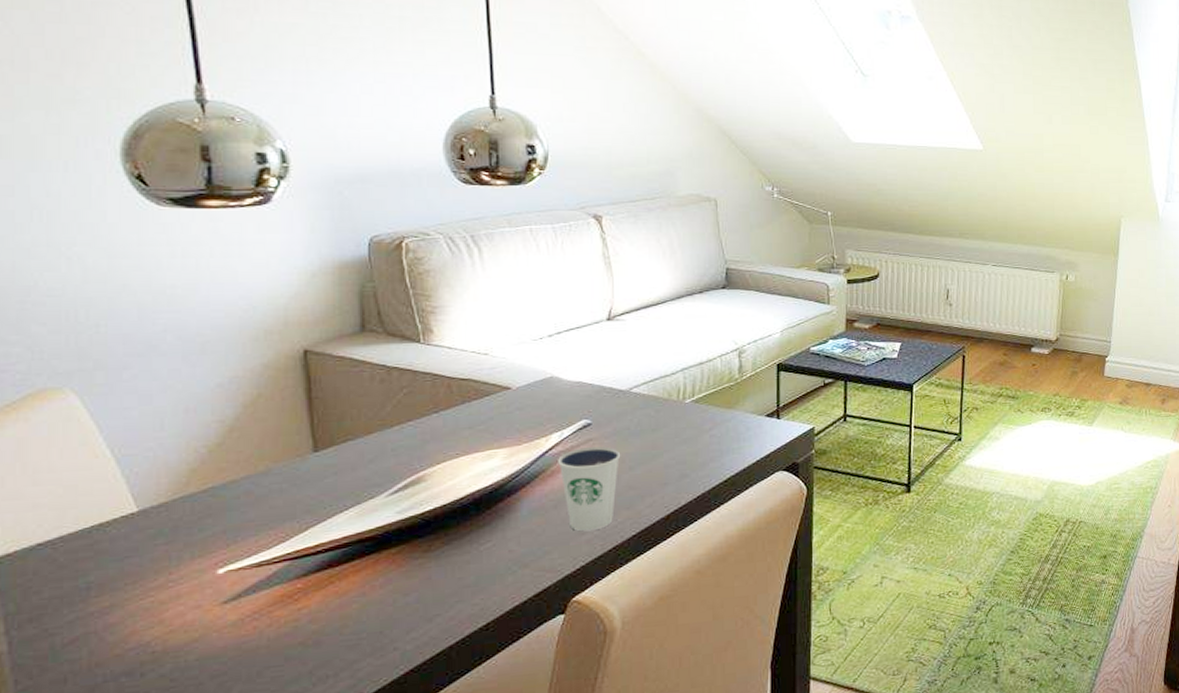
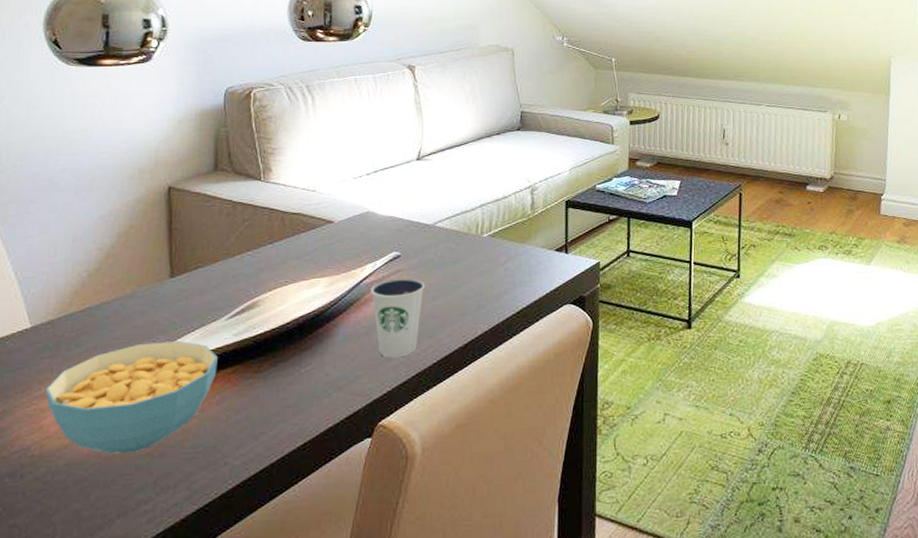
cereal bowl: none [163,520,379,645] -> present [45,340,218,454]

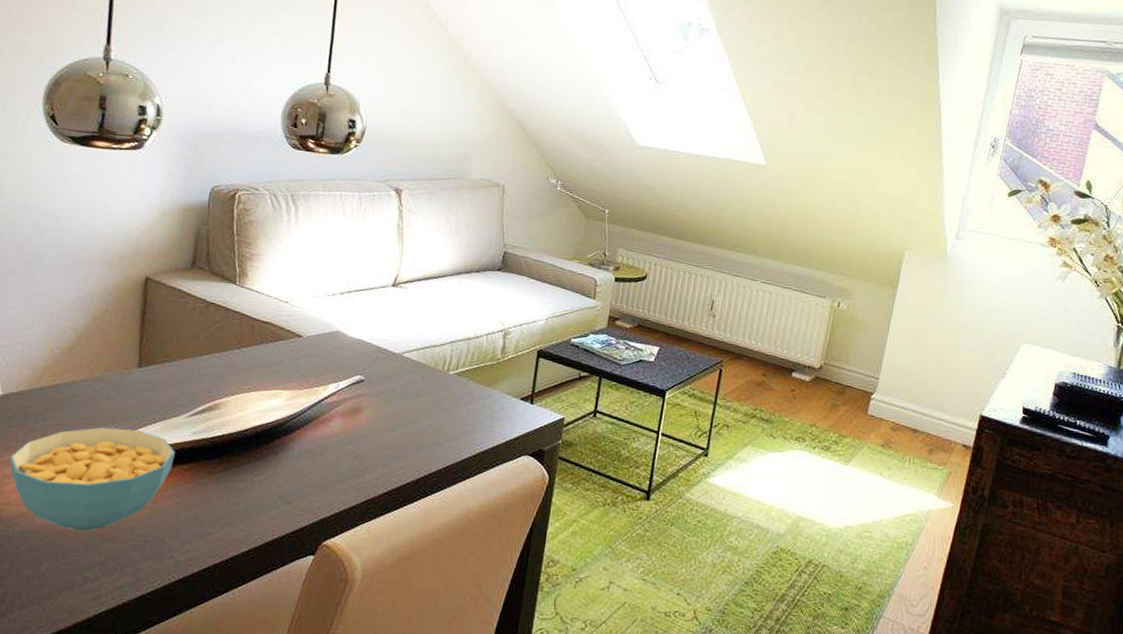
dixie cup: present [371,277,425,358] -> none [330,401,386,481]

